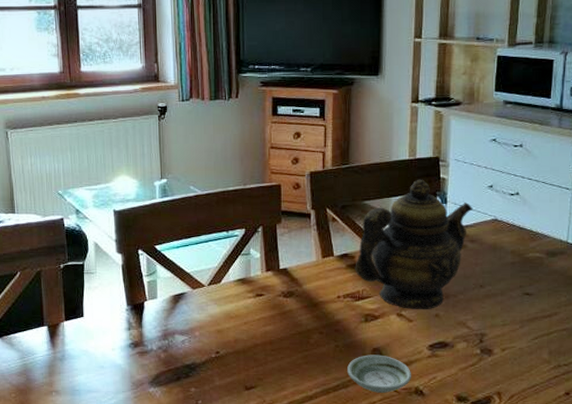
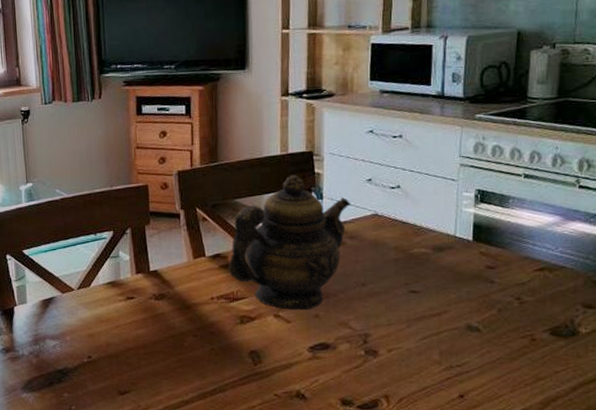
saucer: present [347,355,411,393] -> none [224,357,292,397]

